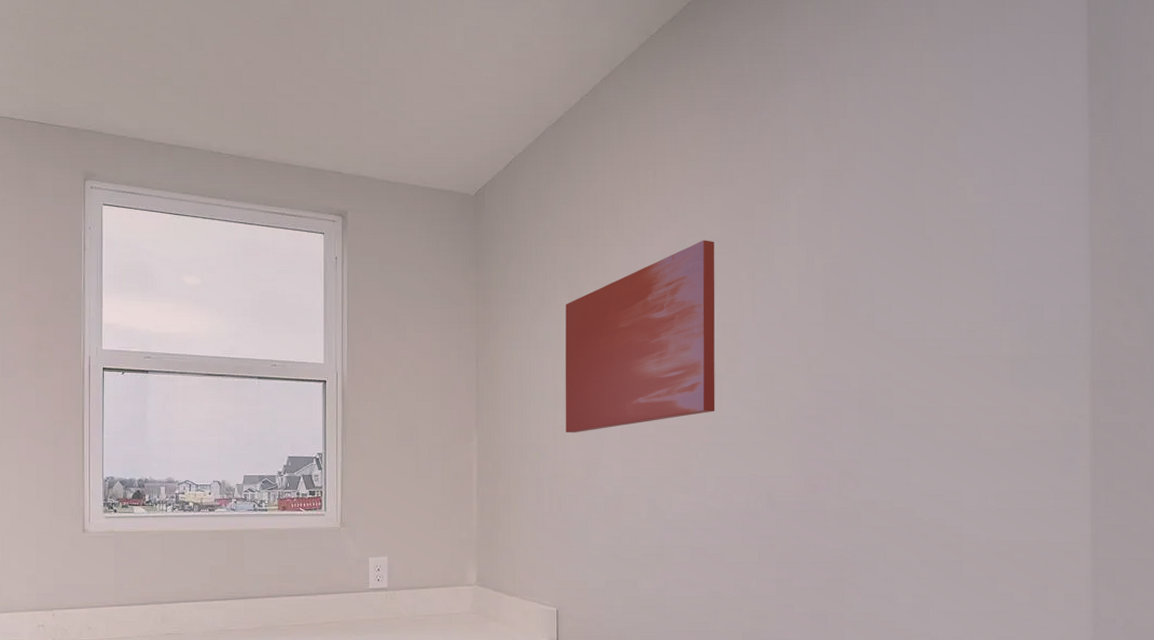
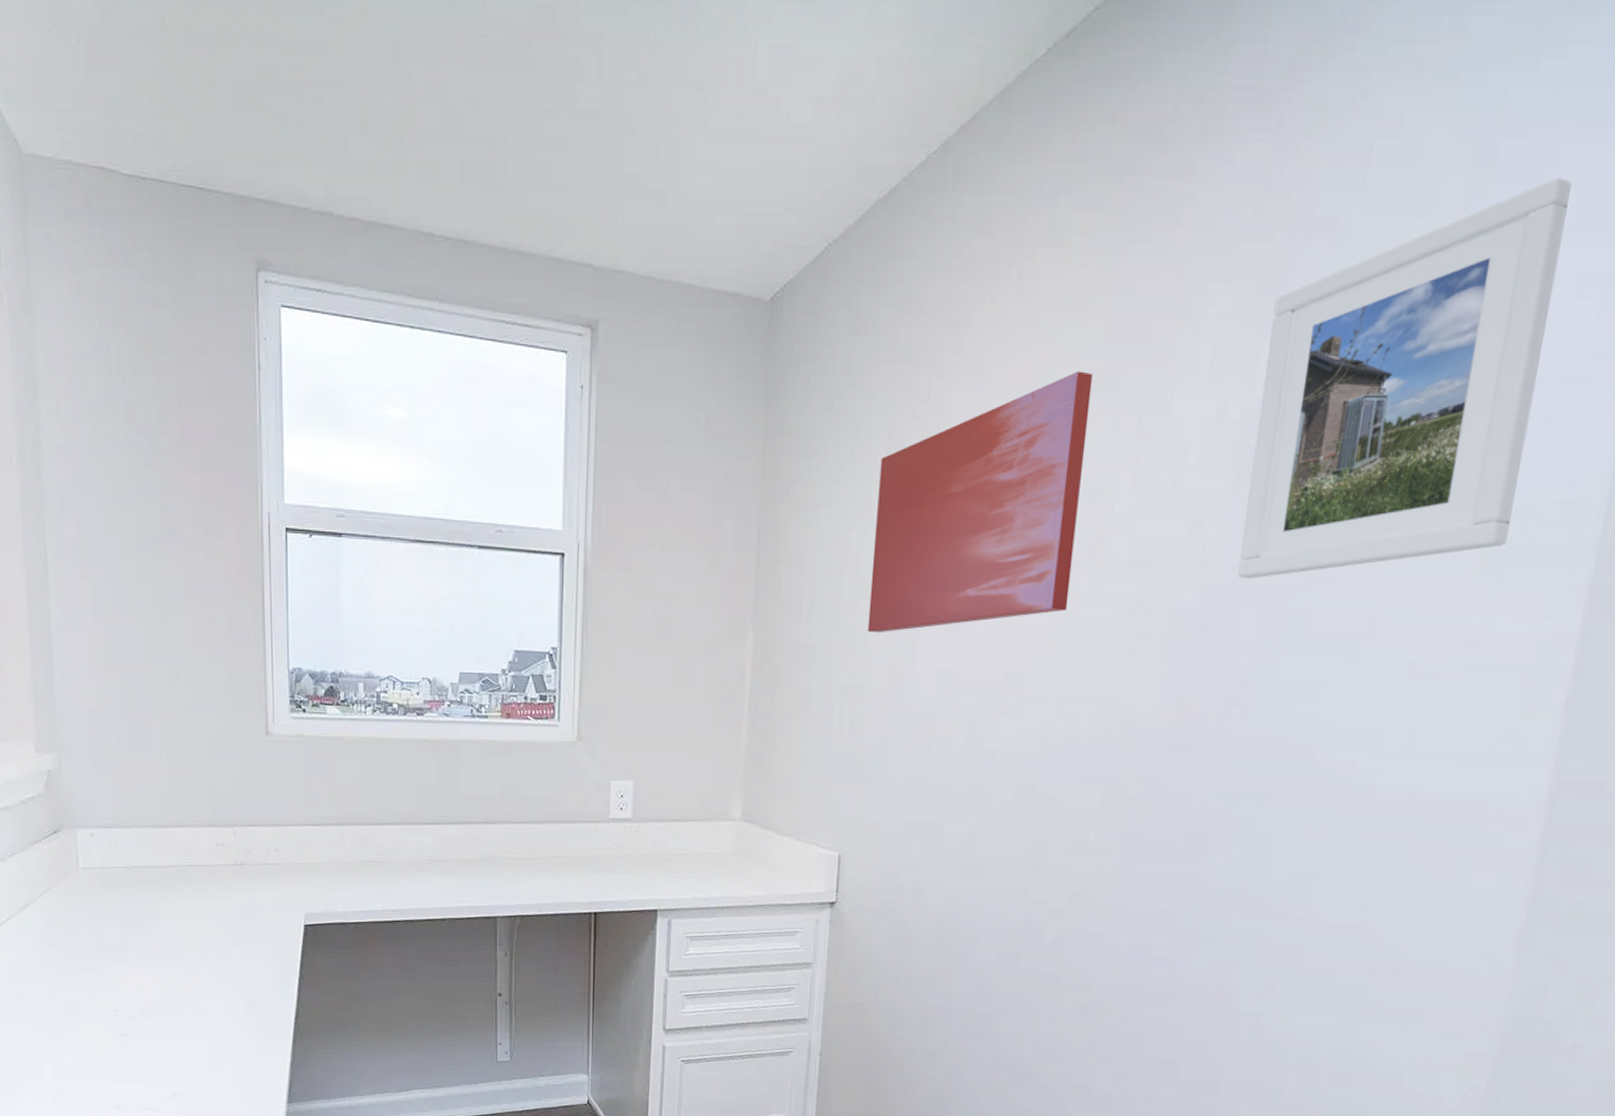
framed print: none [837,109,1027,384] -> present [1237,178,1572,579]

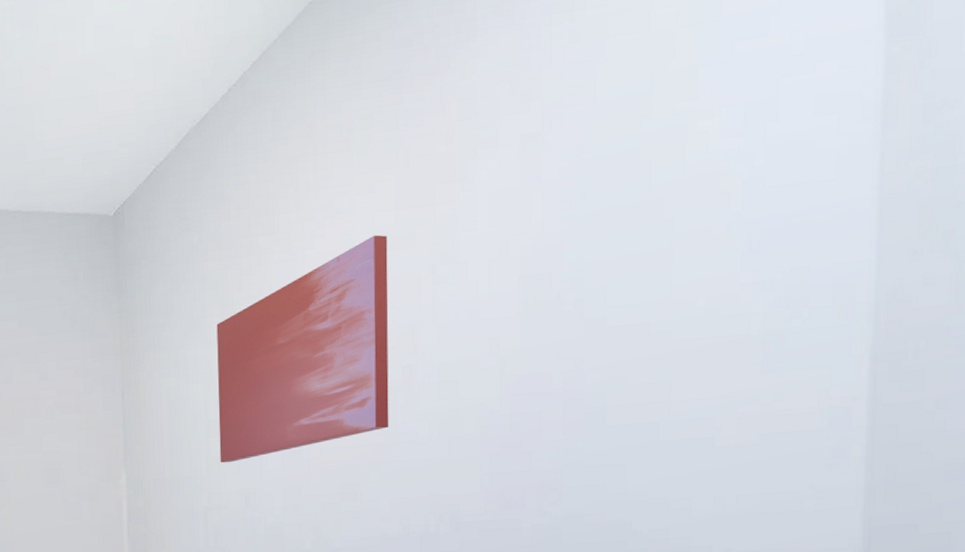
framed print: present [1237,178,1572,579] -> none [536,22,794,385]

